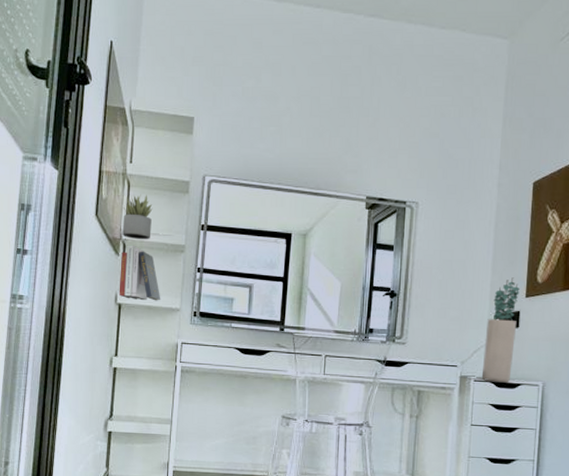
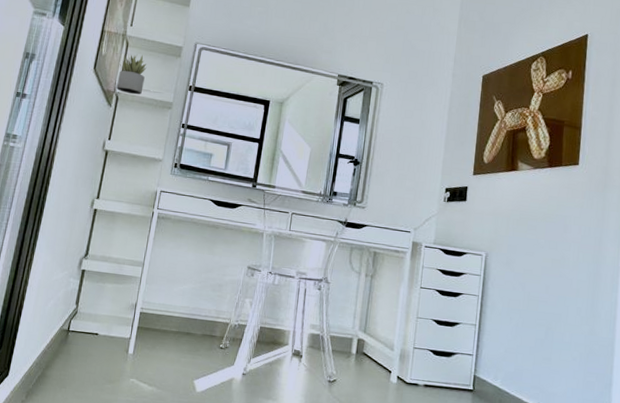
books: present [119,245,161,301] -> none [107,97,146,151]
vase: present [481,277,520,383] -> none [431,156,468,251]

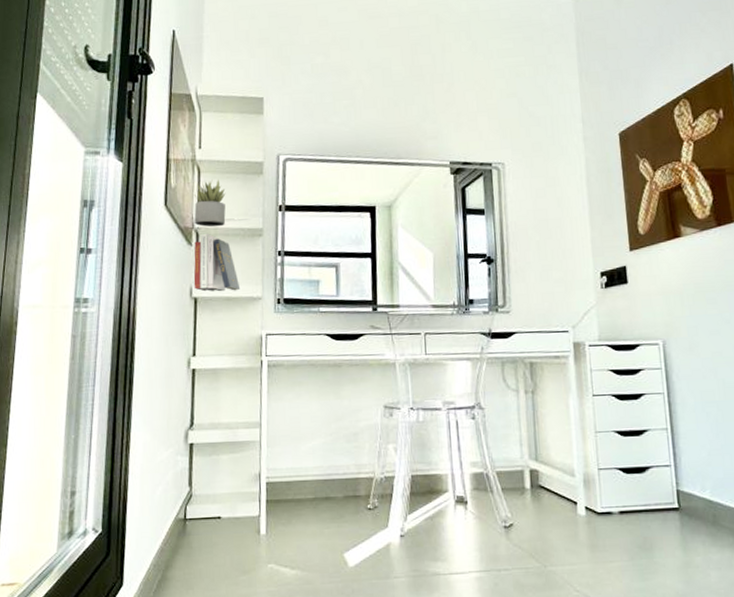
books: none [107,97,146,151] -> present [194,233,241,292]

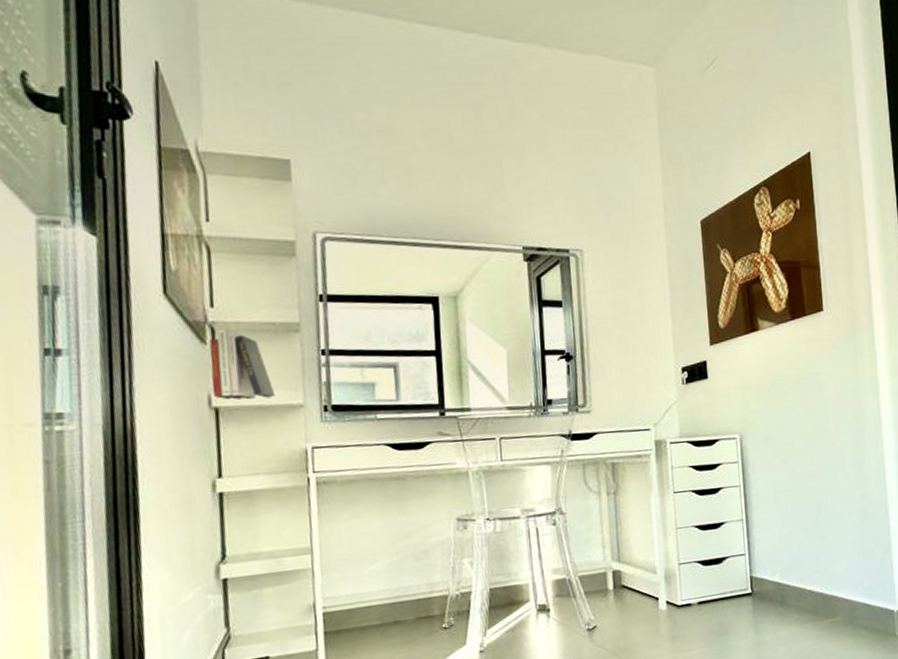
succulent plant: present [193,179,226,228] -> none [203,261,250,322]

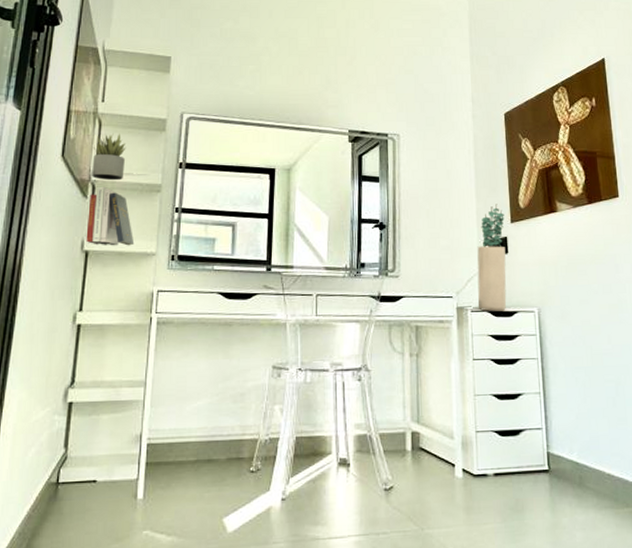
succulent plant: none [203,261,250,322] -> present [92,133,126,181]
vase: none [674,325,707,442] -> present [477,204,507,312]

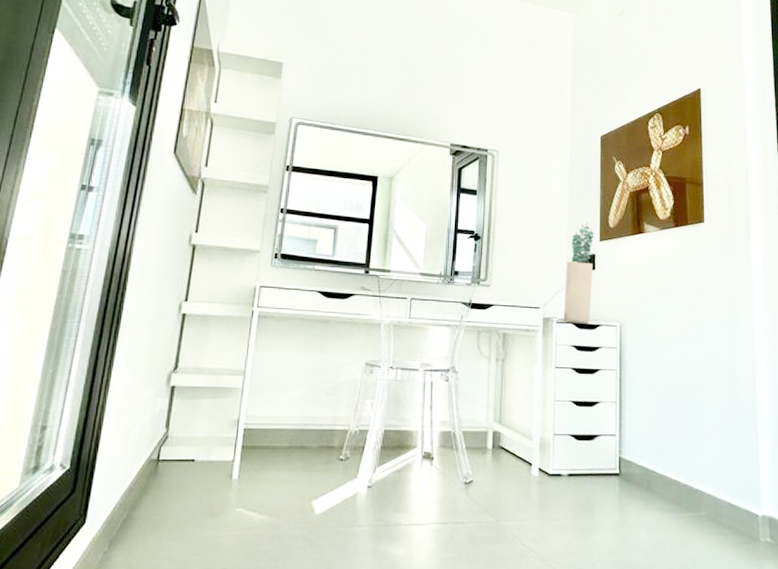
books: present [86,186,135,246] -> none [194,183,240,242]
succulent plant: present [92,133,126,181] -> none [202,133,236,180]

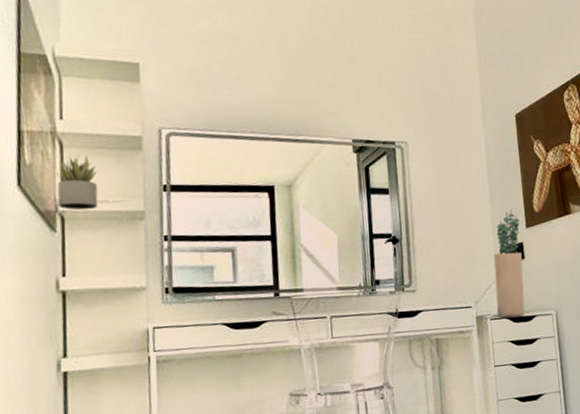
succulent plant: none [202,133,236,180] -> present [55,155,98,211]

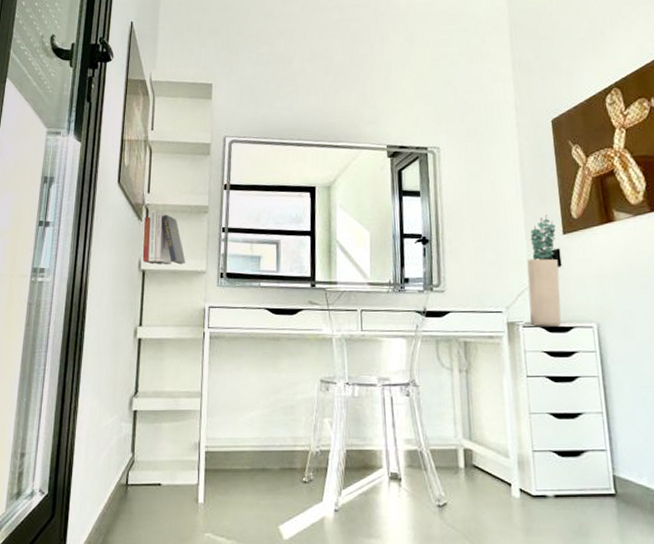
succulent plant: present [55,155,98,211] -> none [145,159,175,204]
books: none [59,217,120,284] -> present [142,209,186,265]

